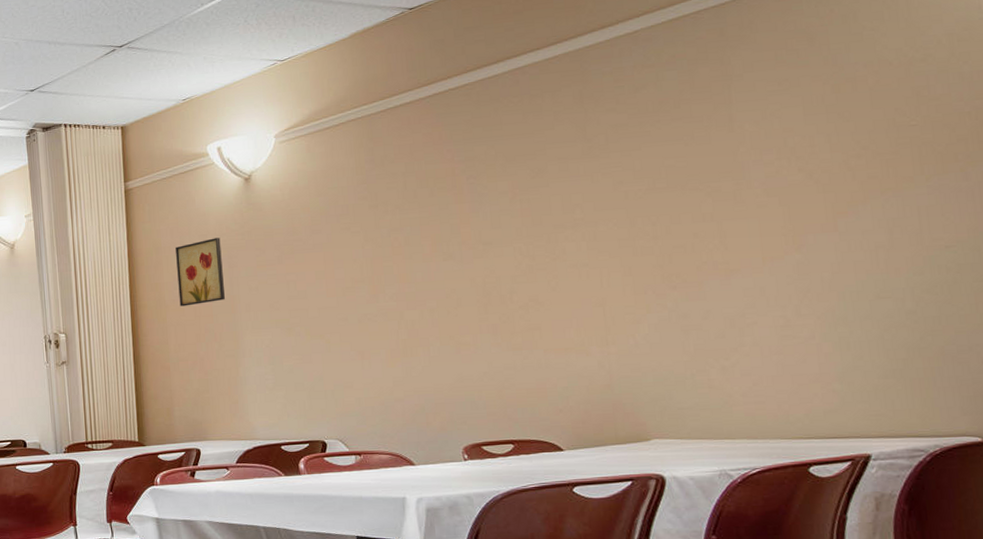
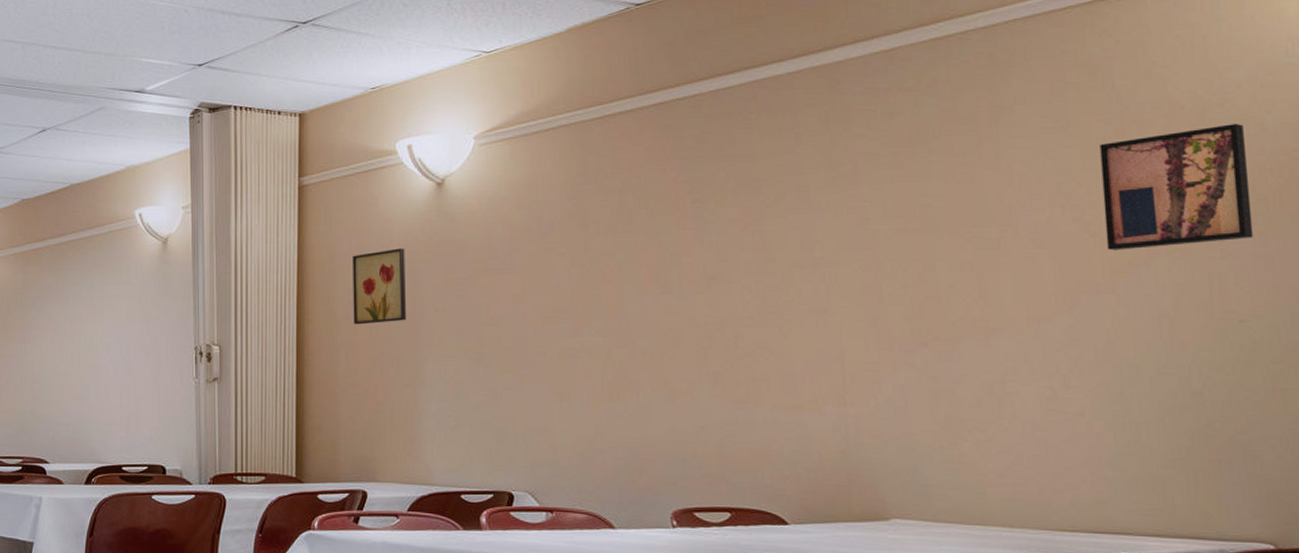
wall art: none [819,75,956,194] -> present [1099,124,1254,250]

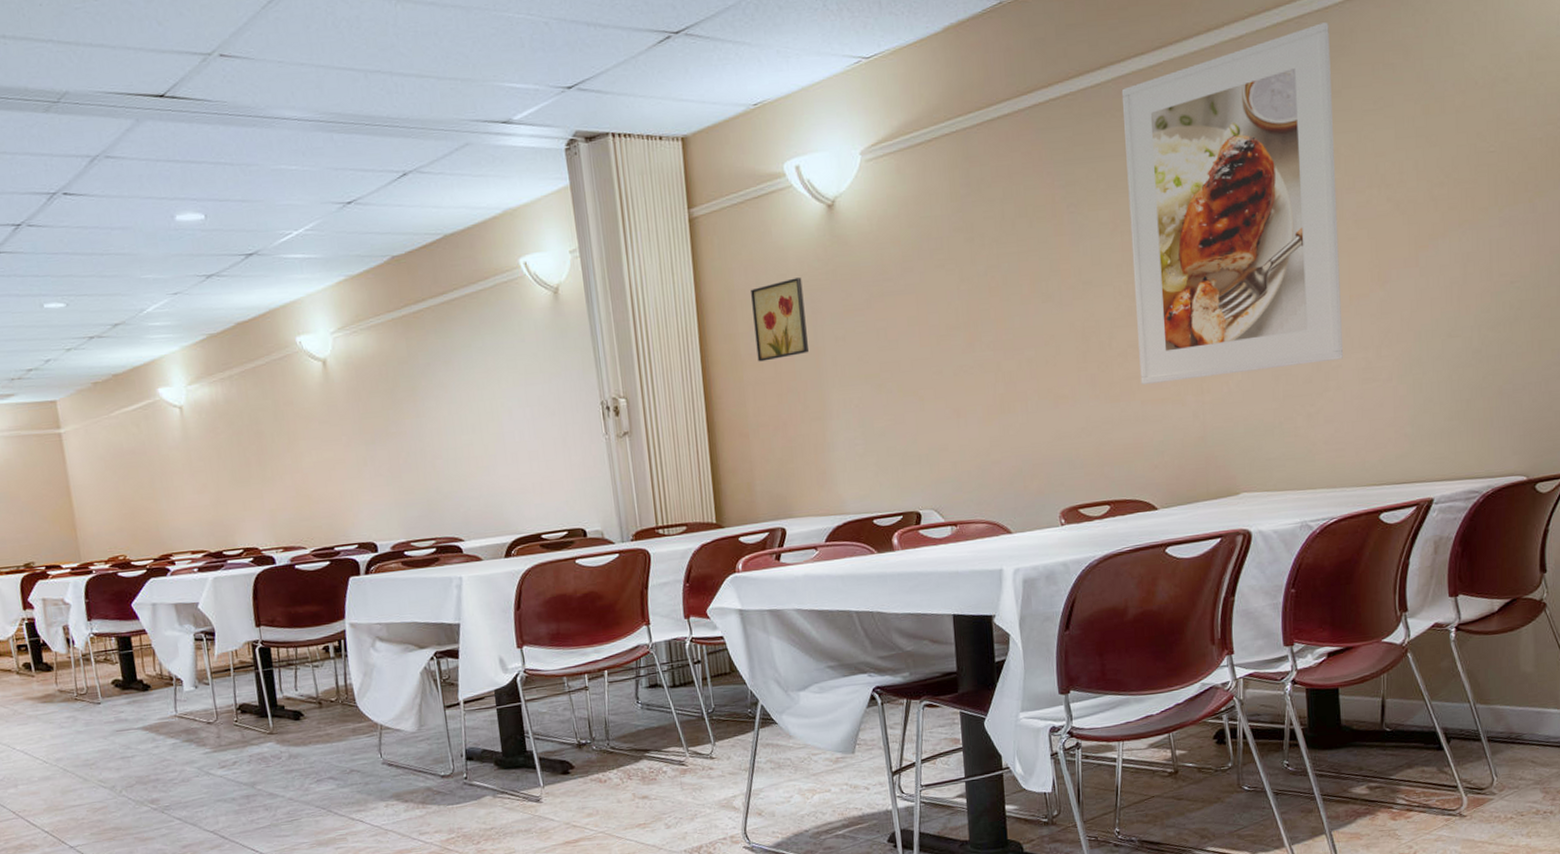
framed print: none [756,39,1020,389] -> present [1121,22,1343,384]
wall art: present [1099,124,1254,250] -> none [1410,97,1525,226]

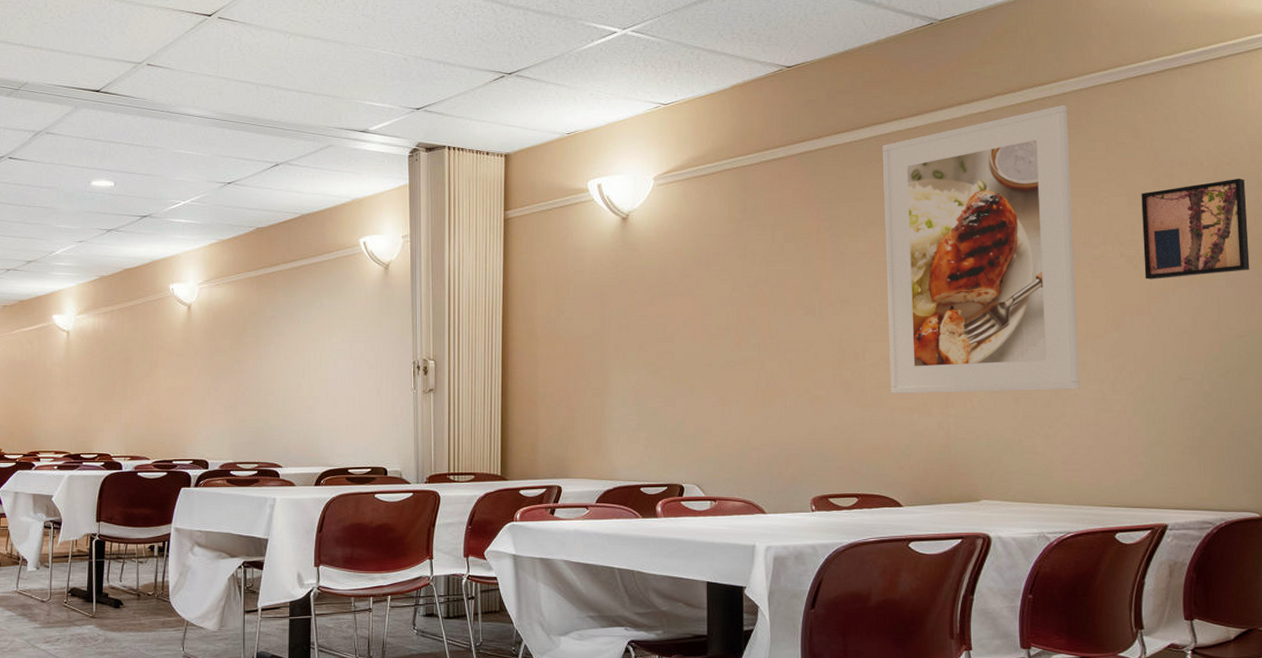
wall art: present [751,277,809,362] -> none [550,275,595,341]
wall art: none [1410,97,1525,226] -> present [1141,179,1250,279]

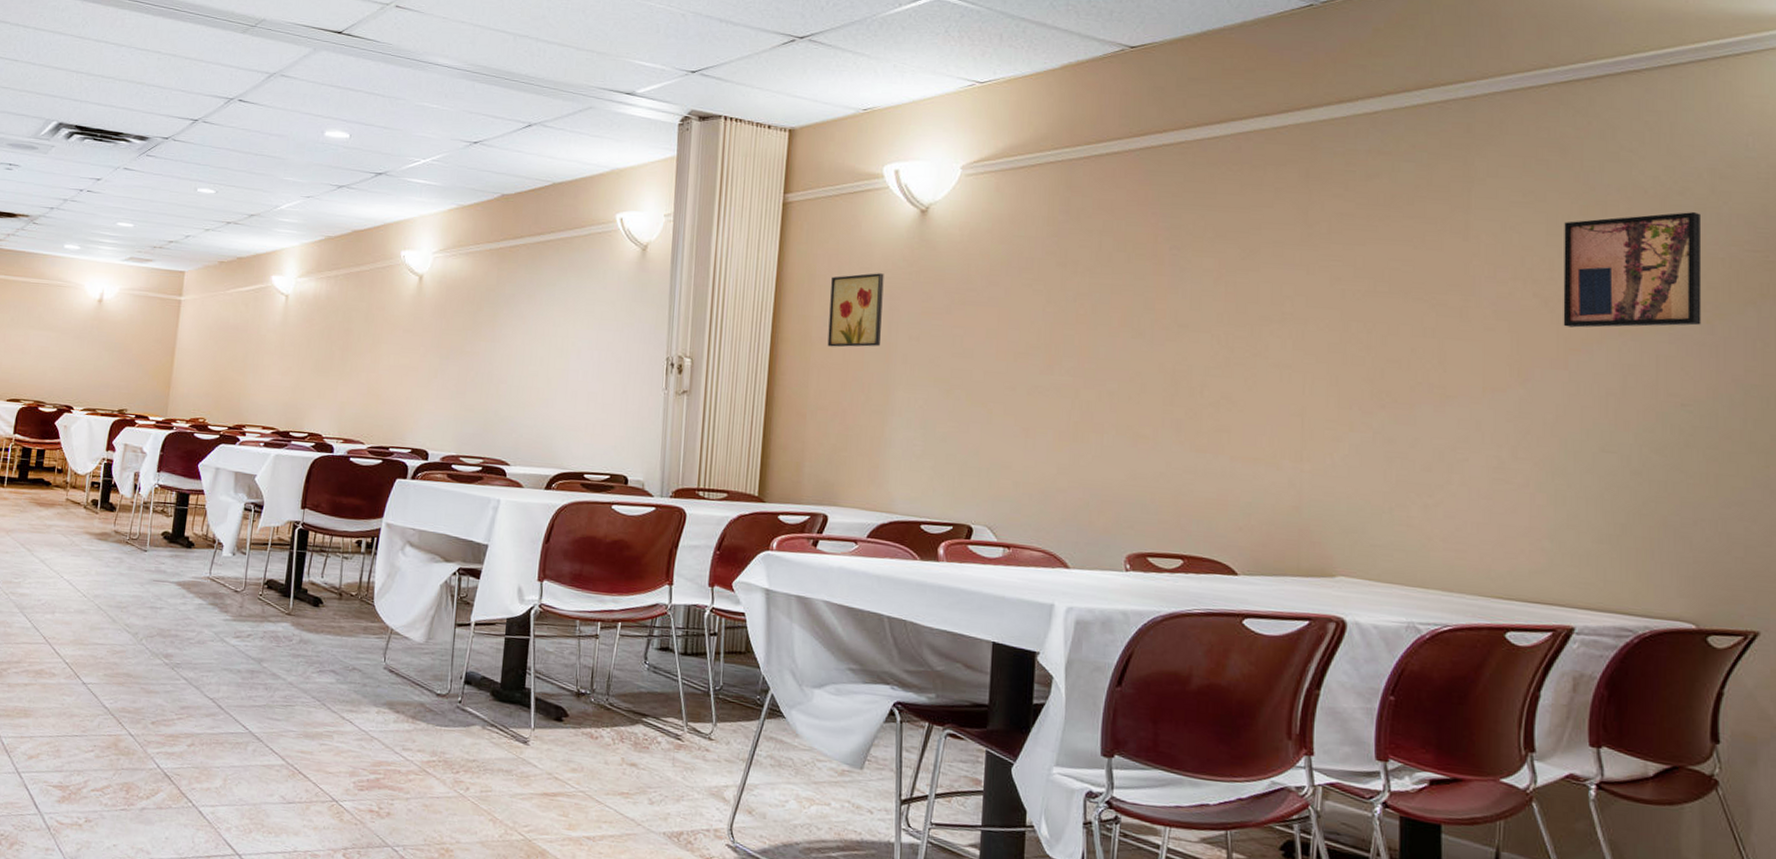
wall art: none [550,275,595,341] -> present [827,273,884,348]
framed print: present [882,105,1079,393] -> none [1232,110,1476,453]

